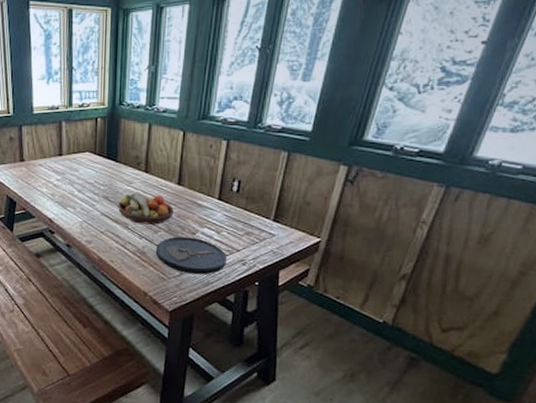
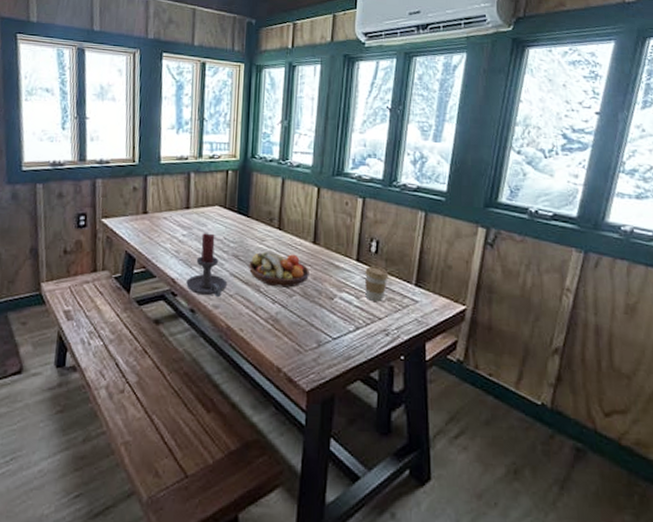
candle holder: none [62,177,99,235] -> present [186,233,228,298]
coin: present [155,237,227,275] -> none [290,302,368,347]
coffee cup: none [225,203,249,235] -> present [365,265,389,301]

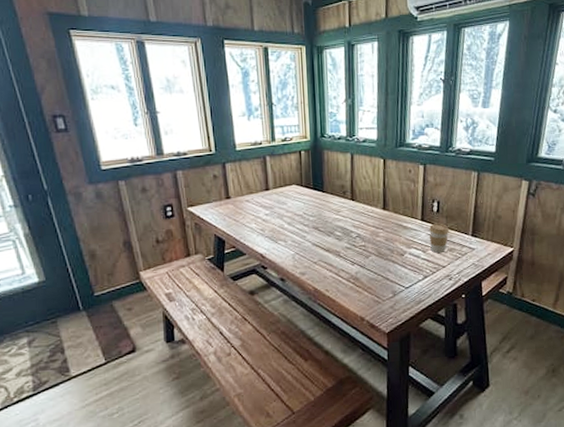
candle holder: present [186,233,228,298] -> none [274,210,311,266]
fruit bowl: present [249,250,309,288] -> none [328,219,382,251]

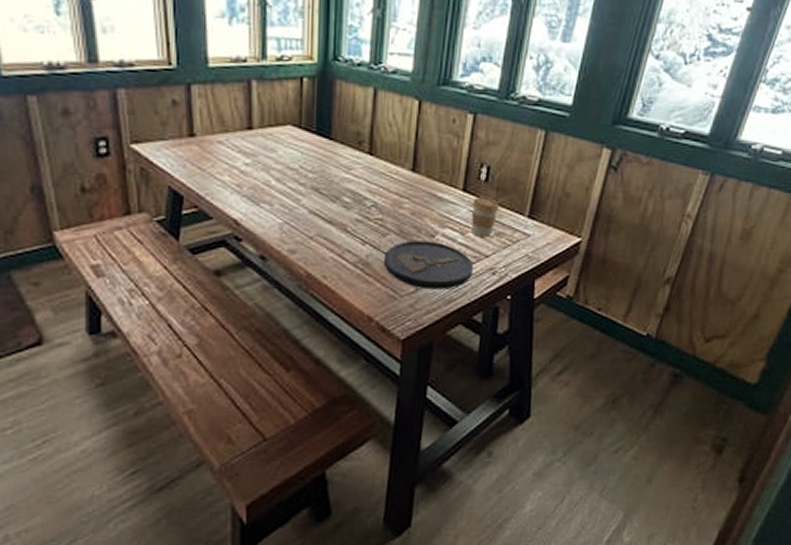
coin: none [368,258,435,295] -> present [383,241,473,290]

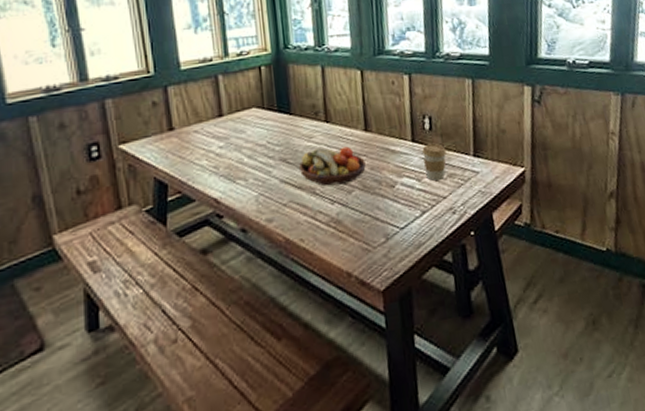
fruit bowl: none [333,181,407,225] -> present [299,146,366,186]
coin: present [383,241,473,290] -> none [352,191,435,238]

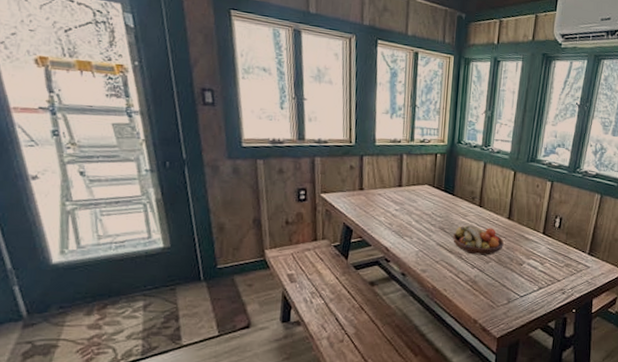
coffee cup: present [422,143,447,181] -> none [548,238,568,267]

